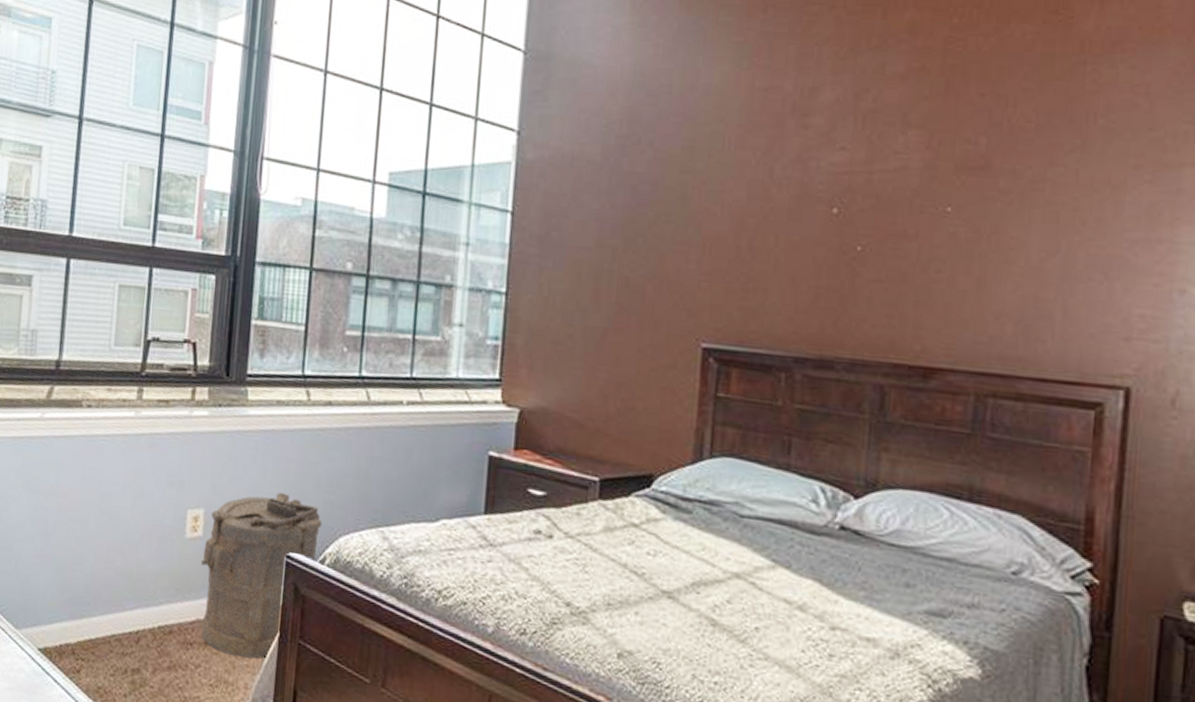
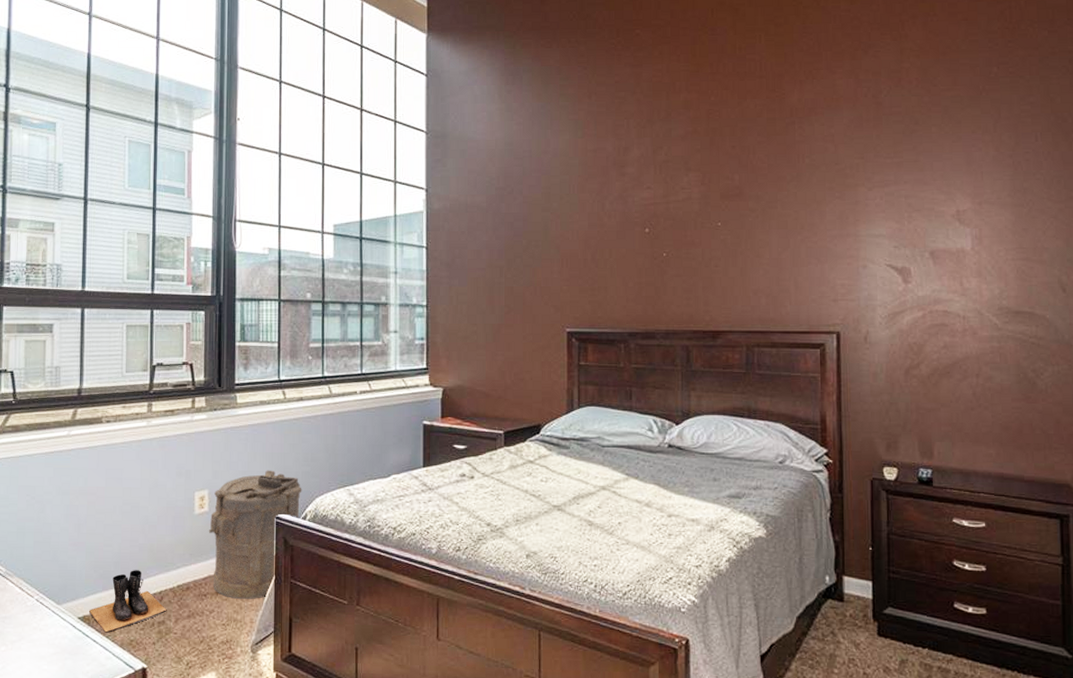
boots: none [51,598,144,673] -> present [88,570,167,633]

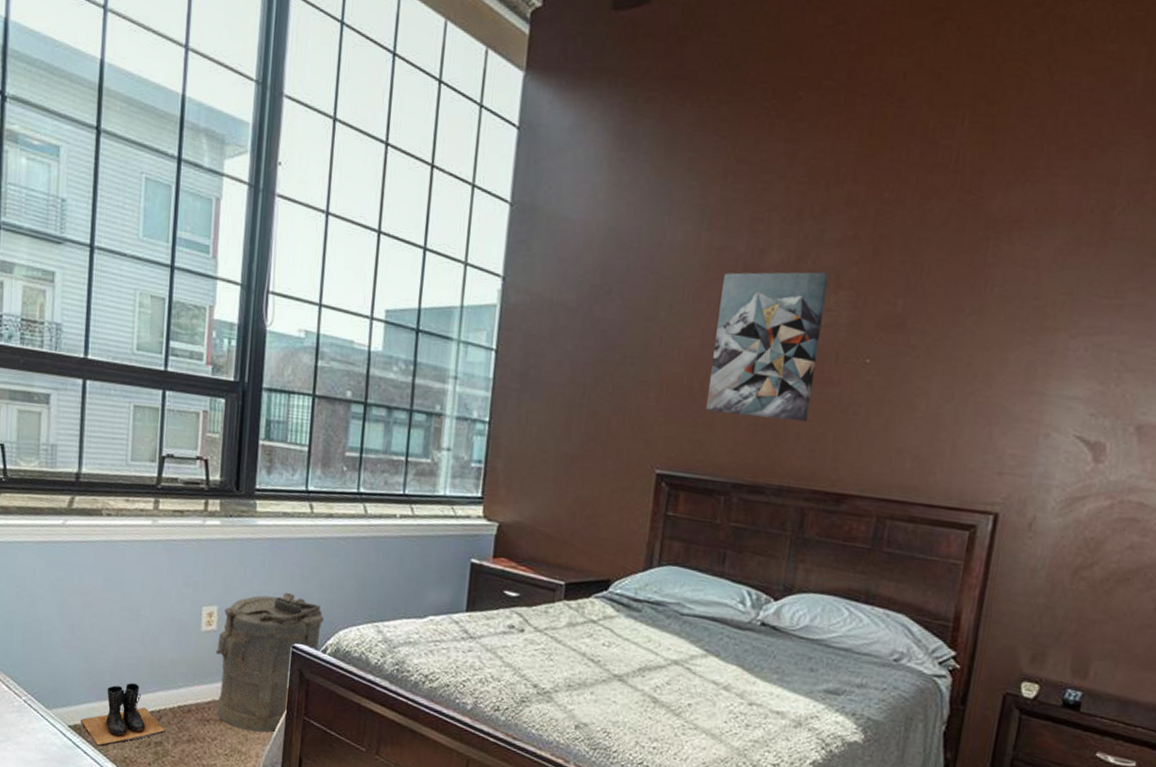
wall art: none [599,160,681,277] -> present [705,271,829,422]

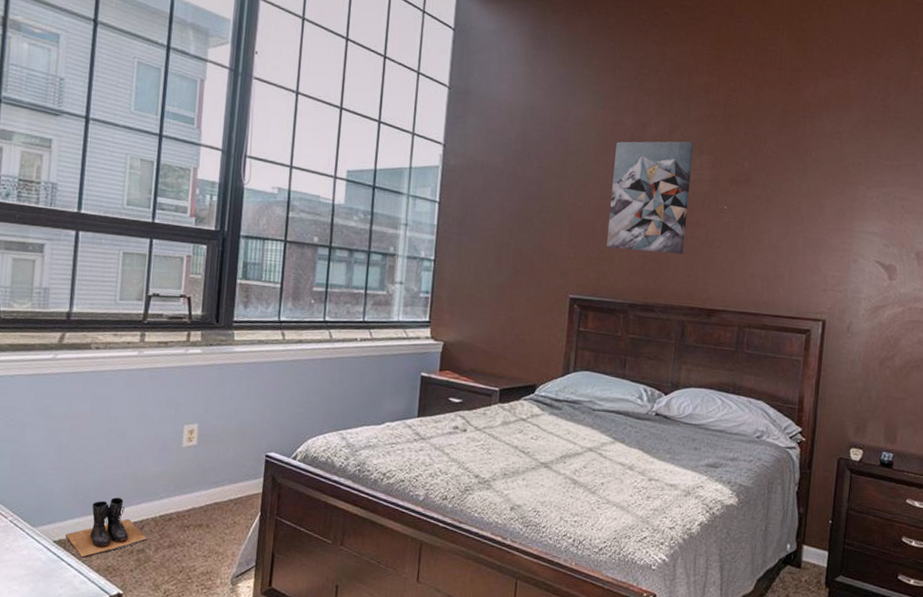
laundry hamper: present [215,592,324,733] -> none [195,408,295,534]

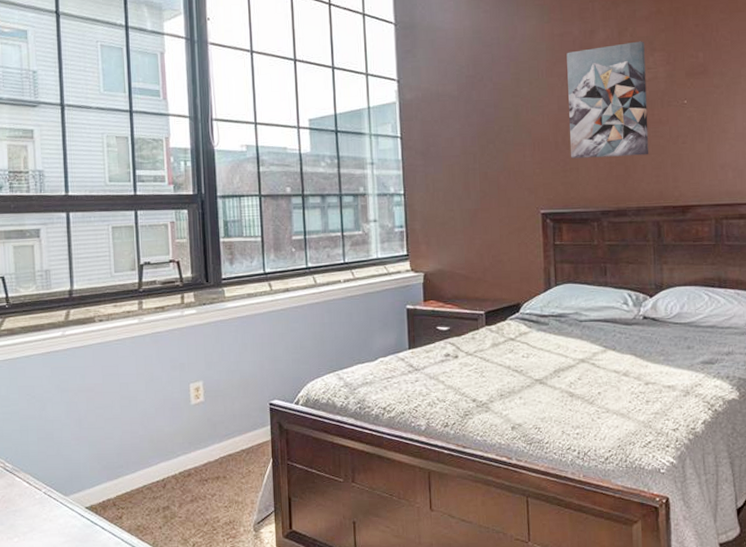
boots: present [65,497,148,558] -> none [95,460,171,520]

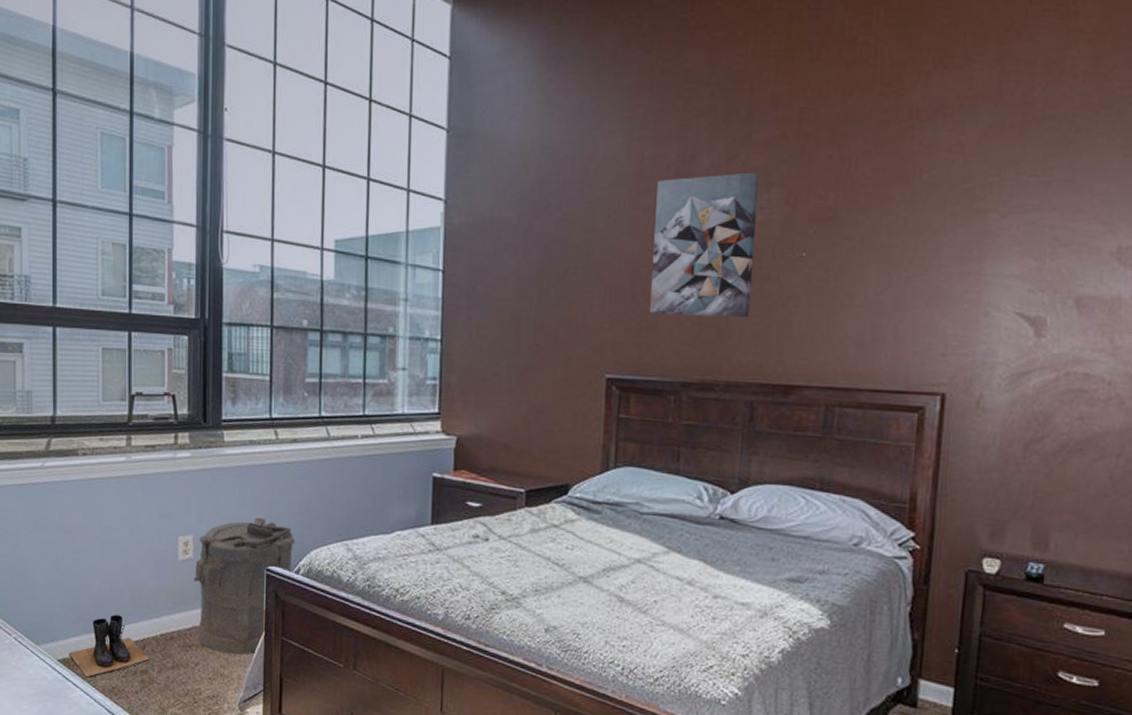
boots: none [95,460,171,520] -> present [68,615,150,678]
laundry hamper: none [205,359,293,483] -> present [193,517,295,655]

